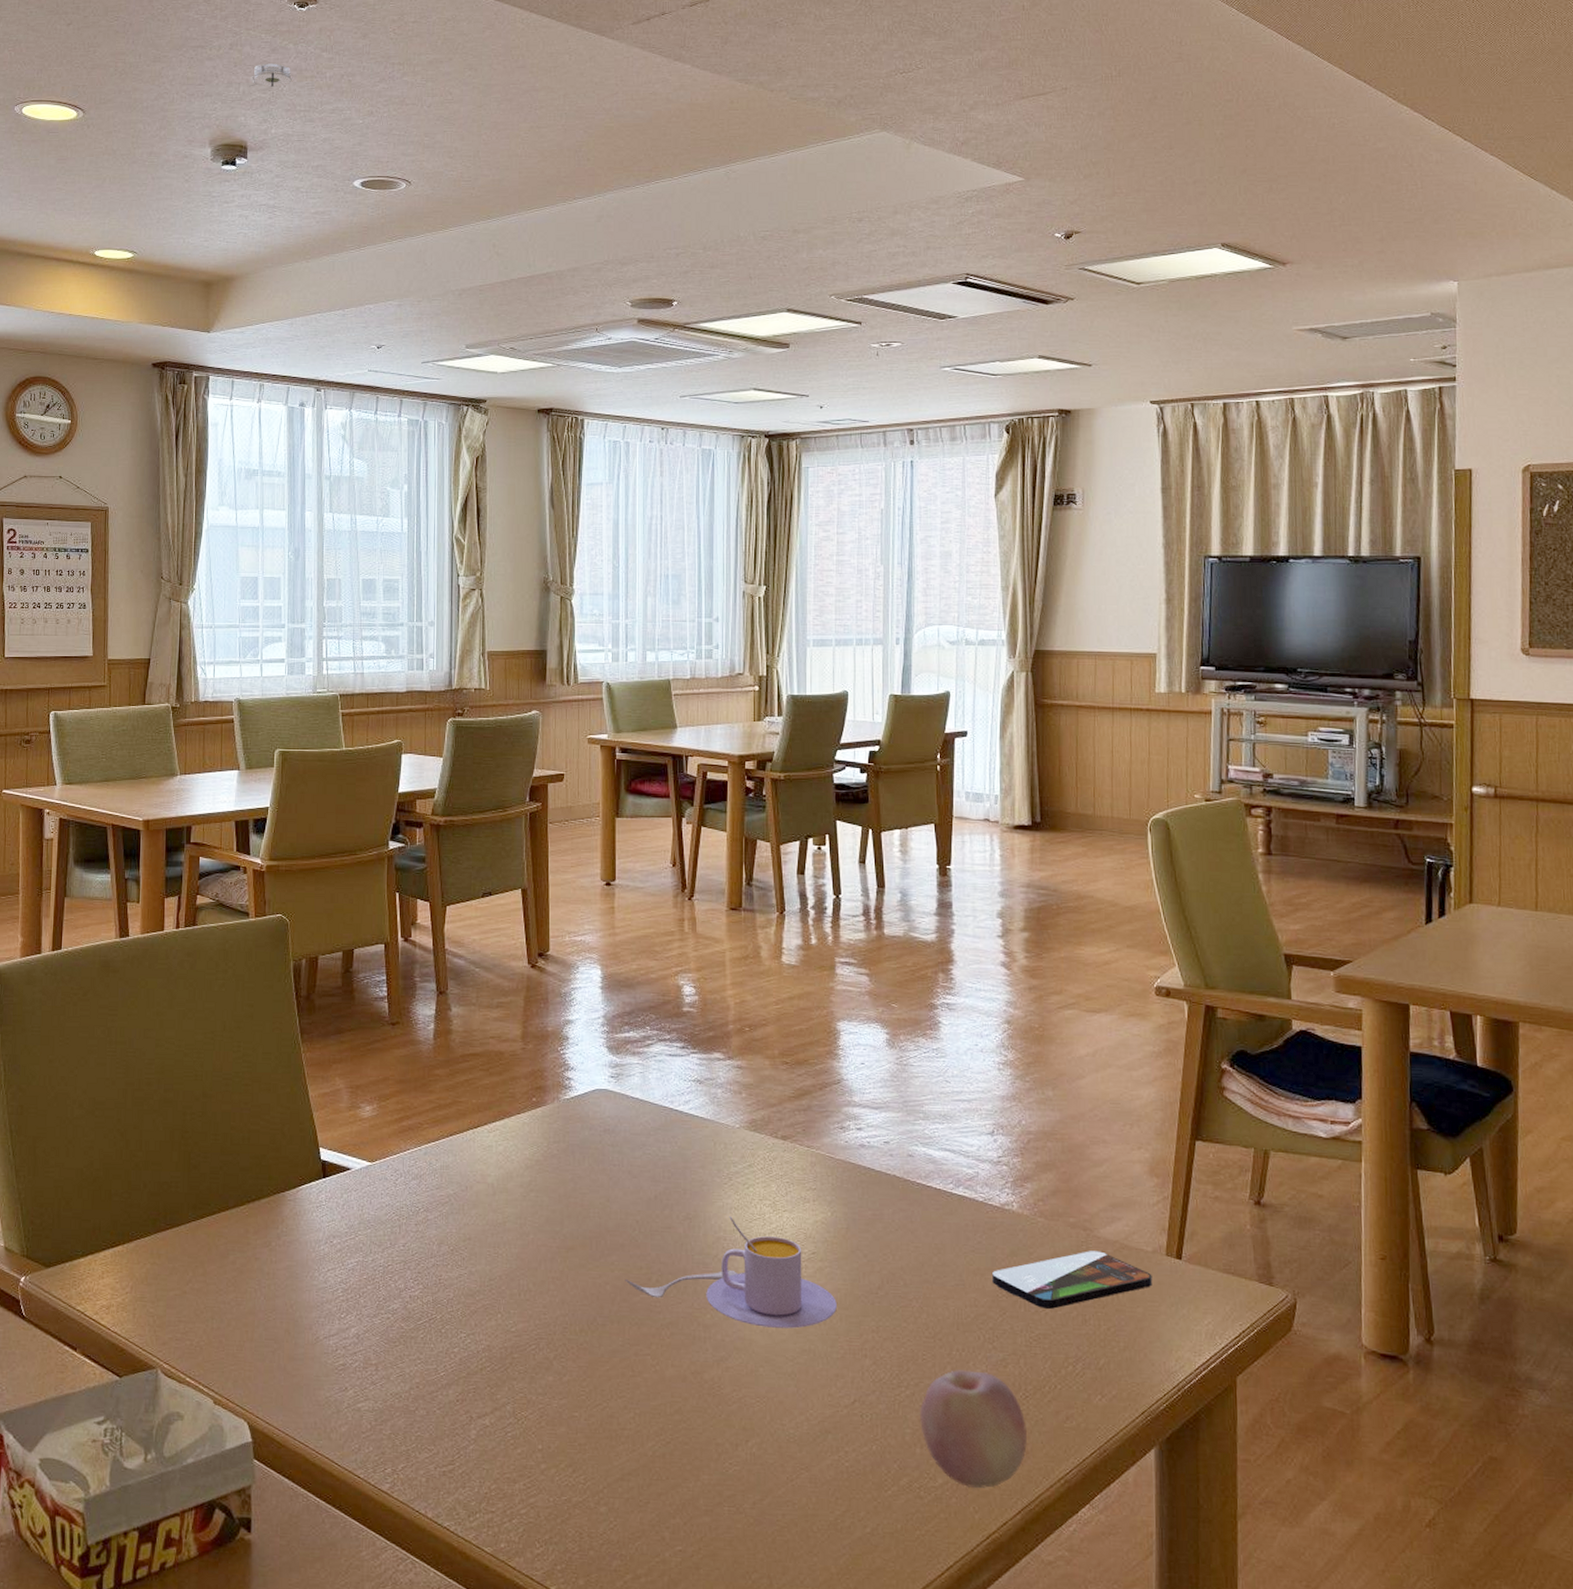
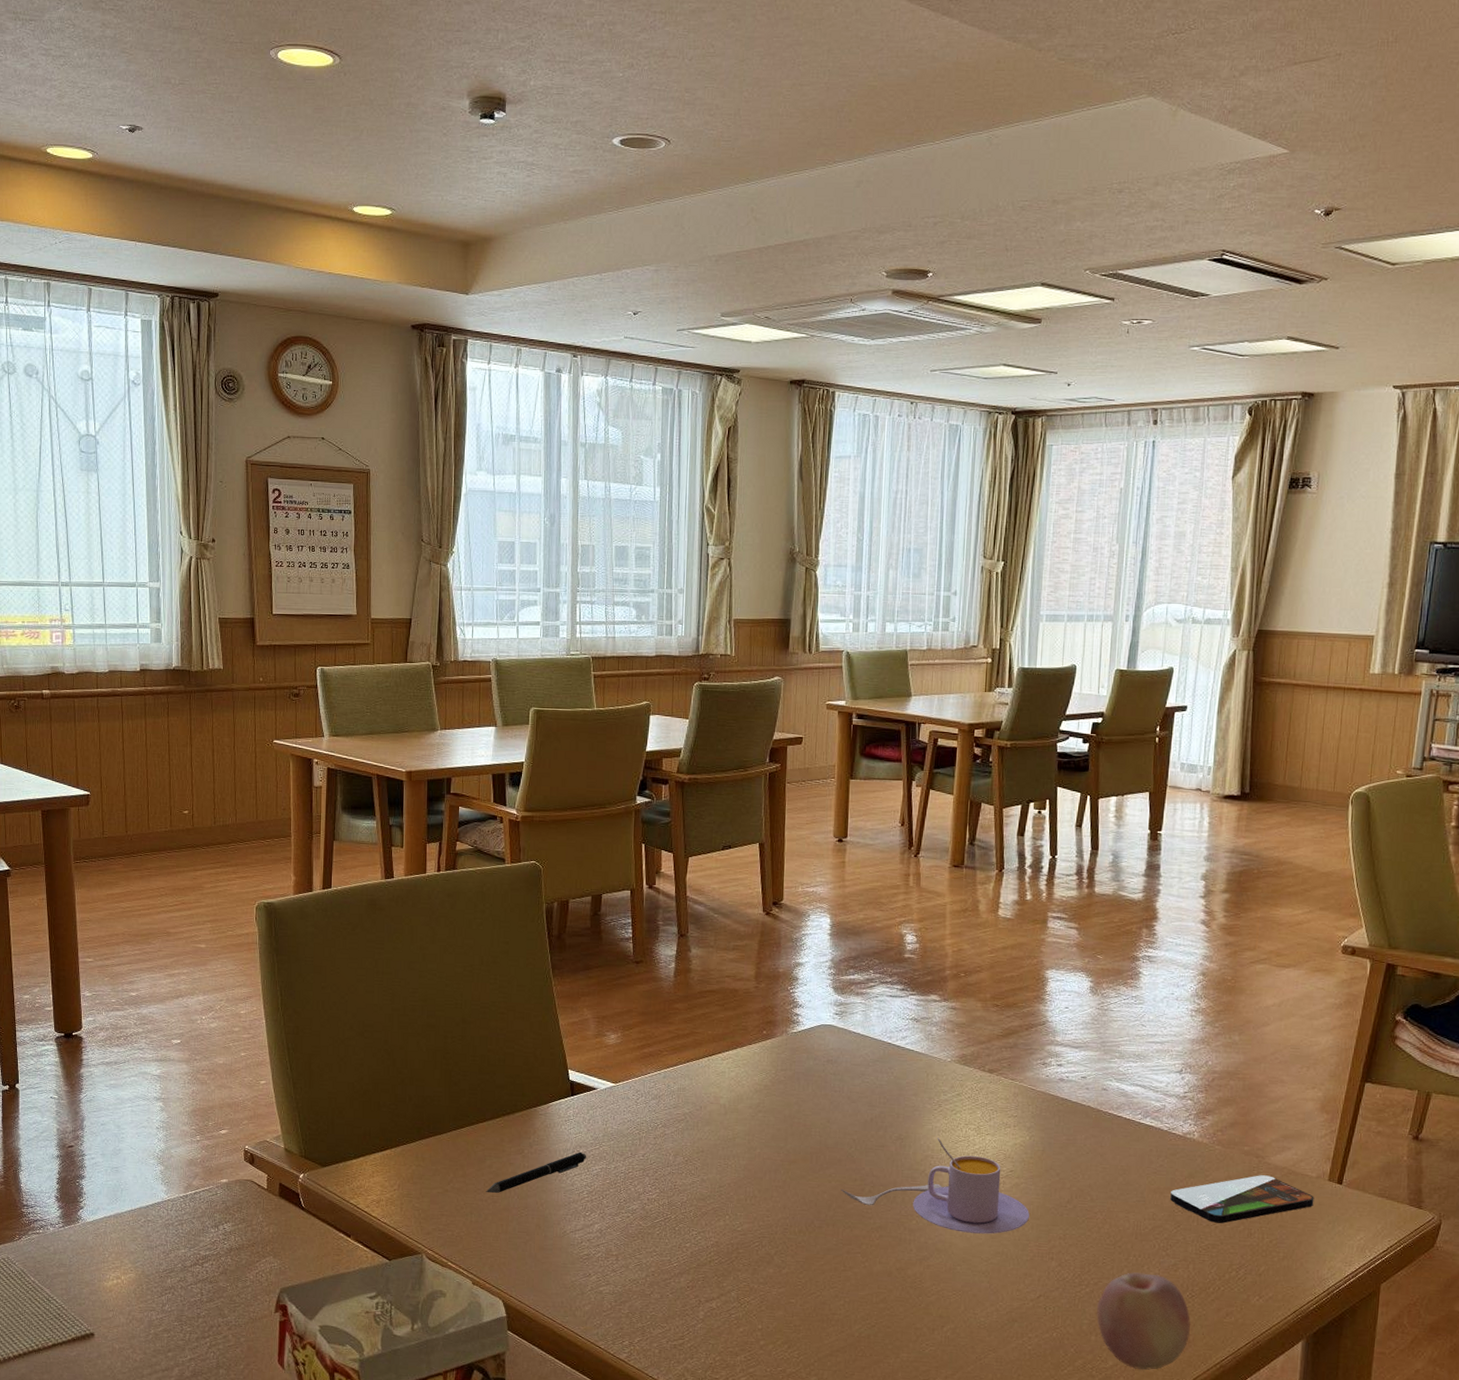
pen: none [228,1242,341,1294] -> present [486,1152,587,1193]
smoke detector: present [249,62,294,87] -> none [508,8,554,35]

